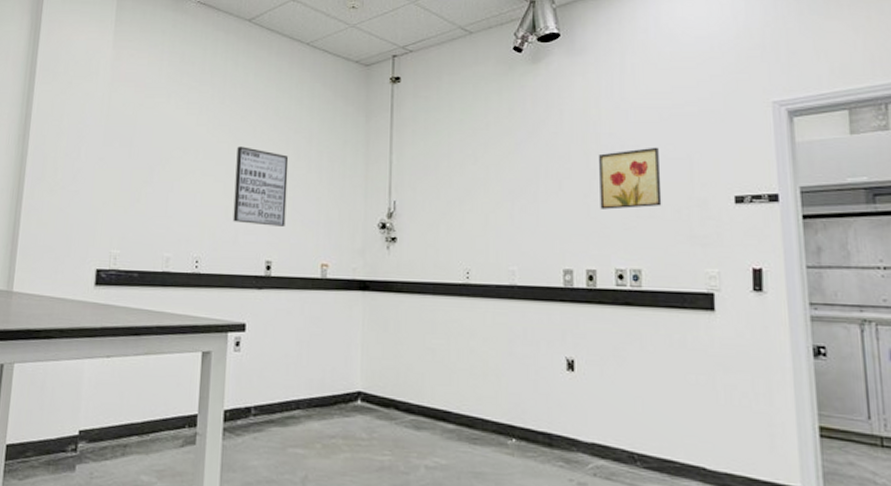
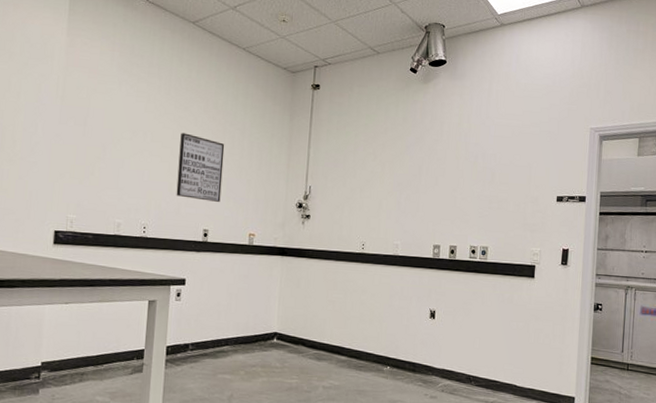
wall art: present [599,147,662,210] -> none [464,156,509,202]

